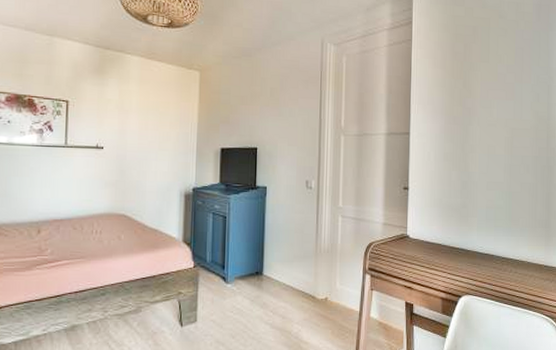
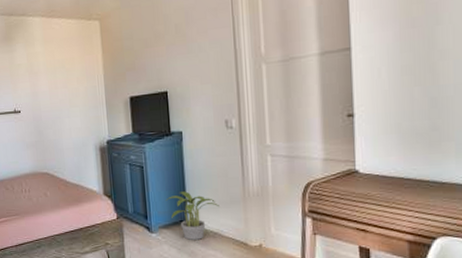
potted plant: none [244,244,294,292] -> present [165,191,219,240]

